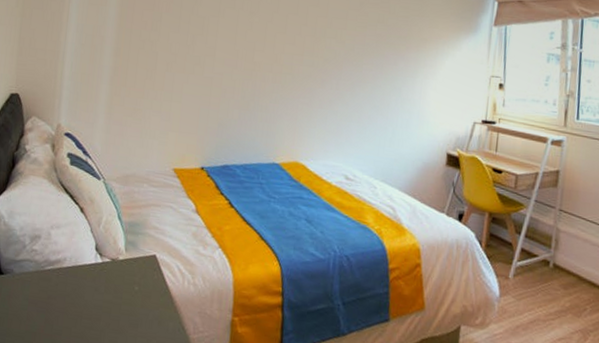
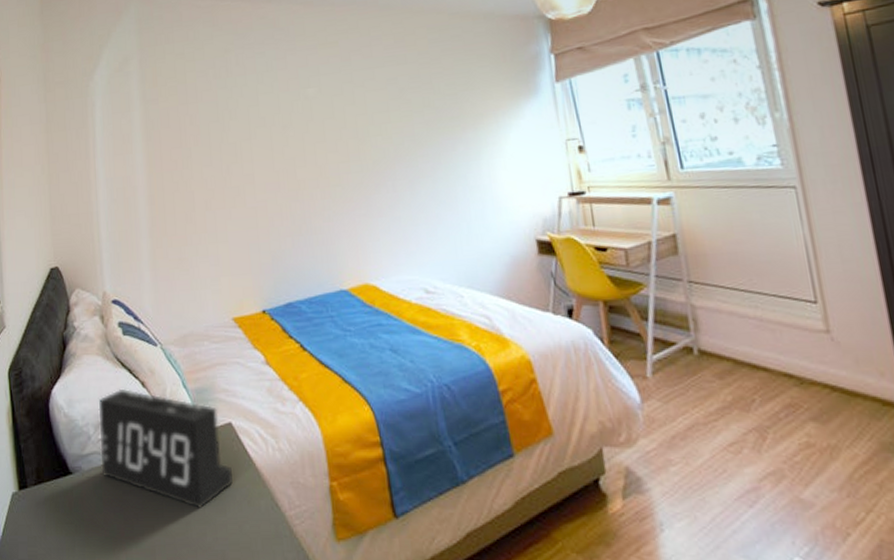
alarm clock: none [31,210,149,322] -> present [98,388,233,510]

